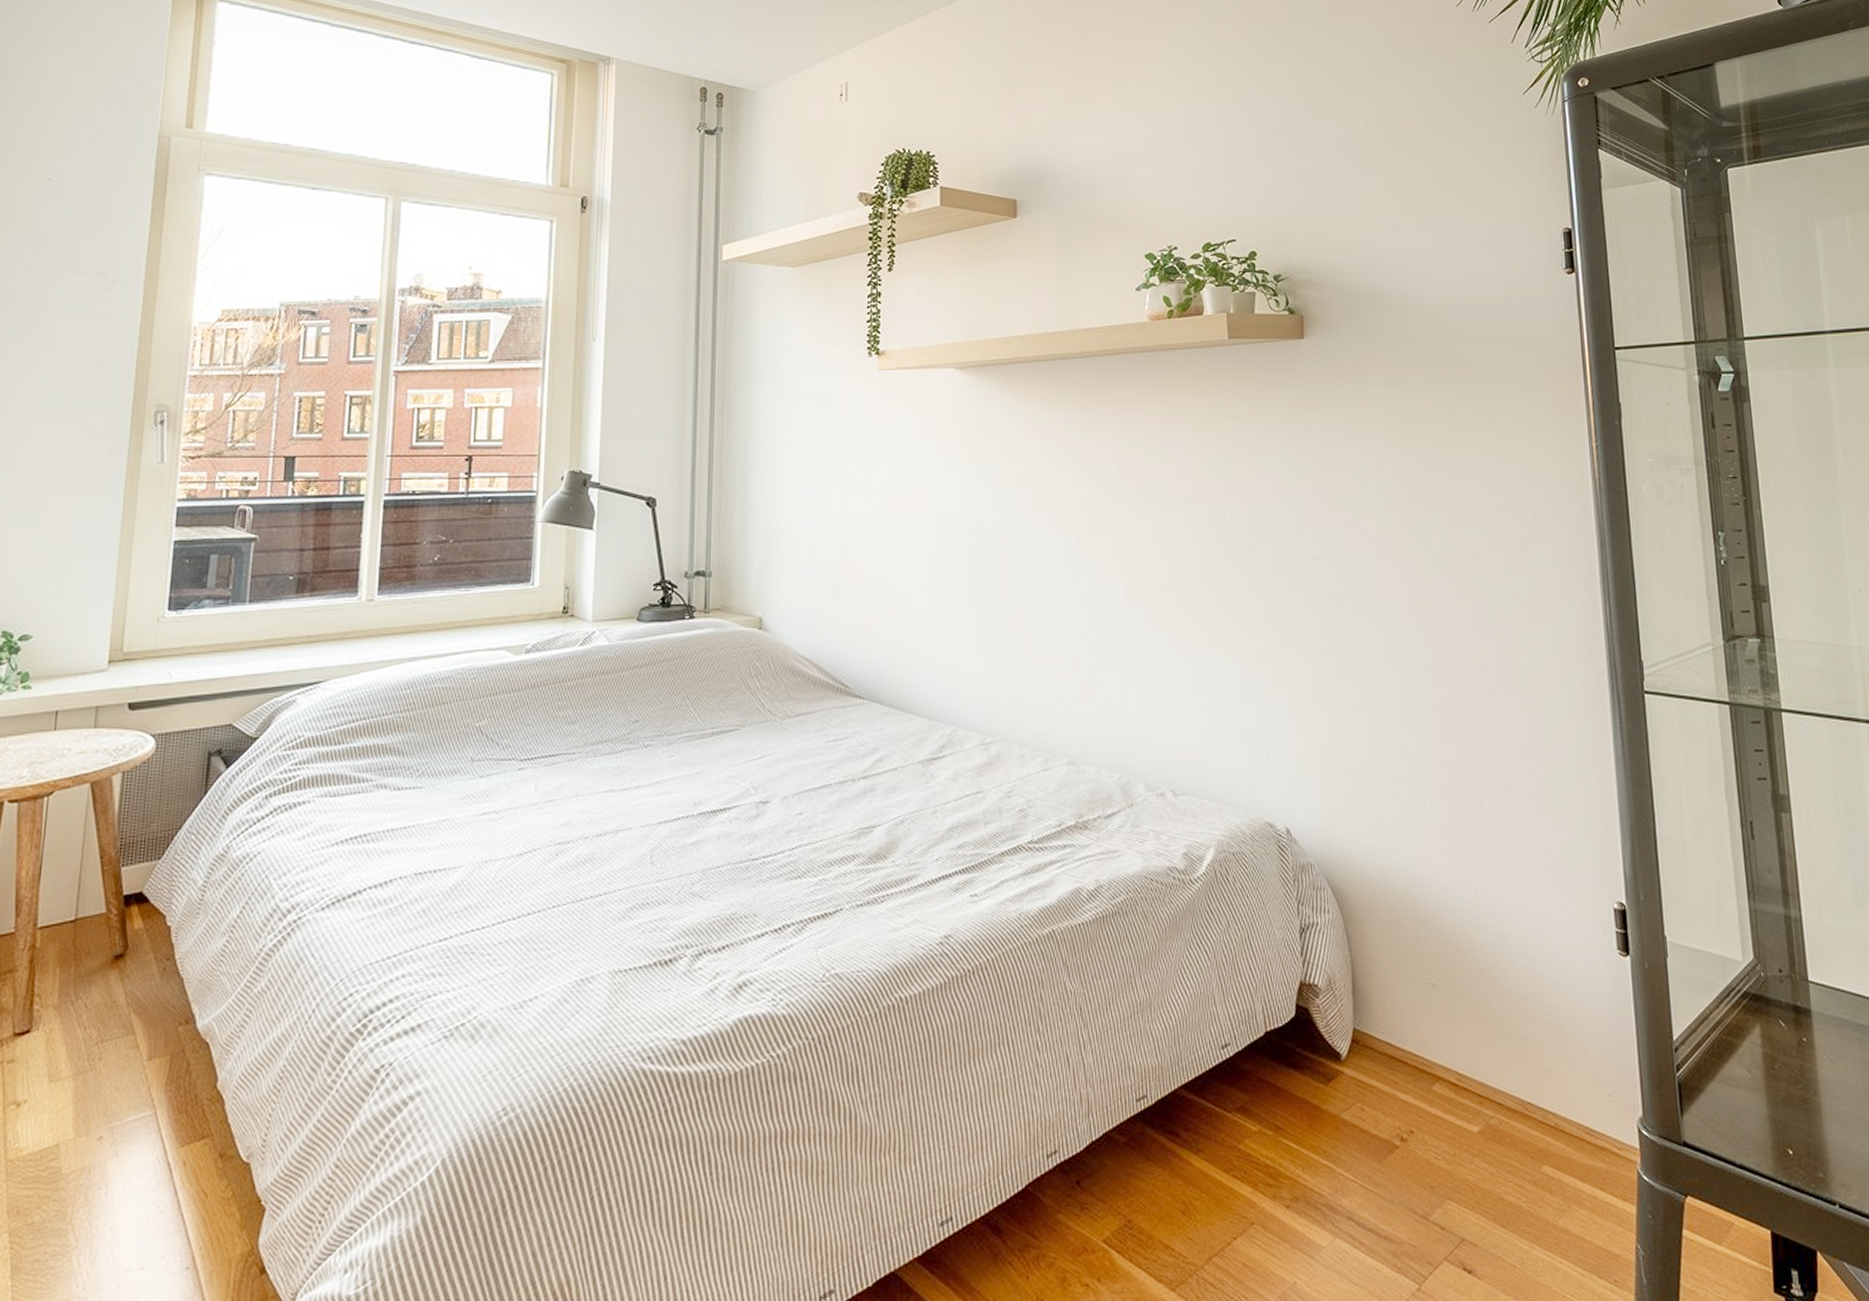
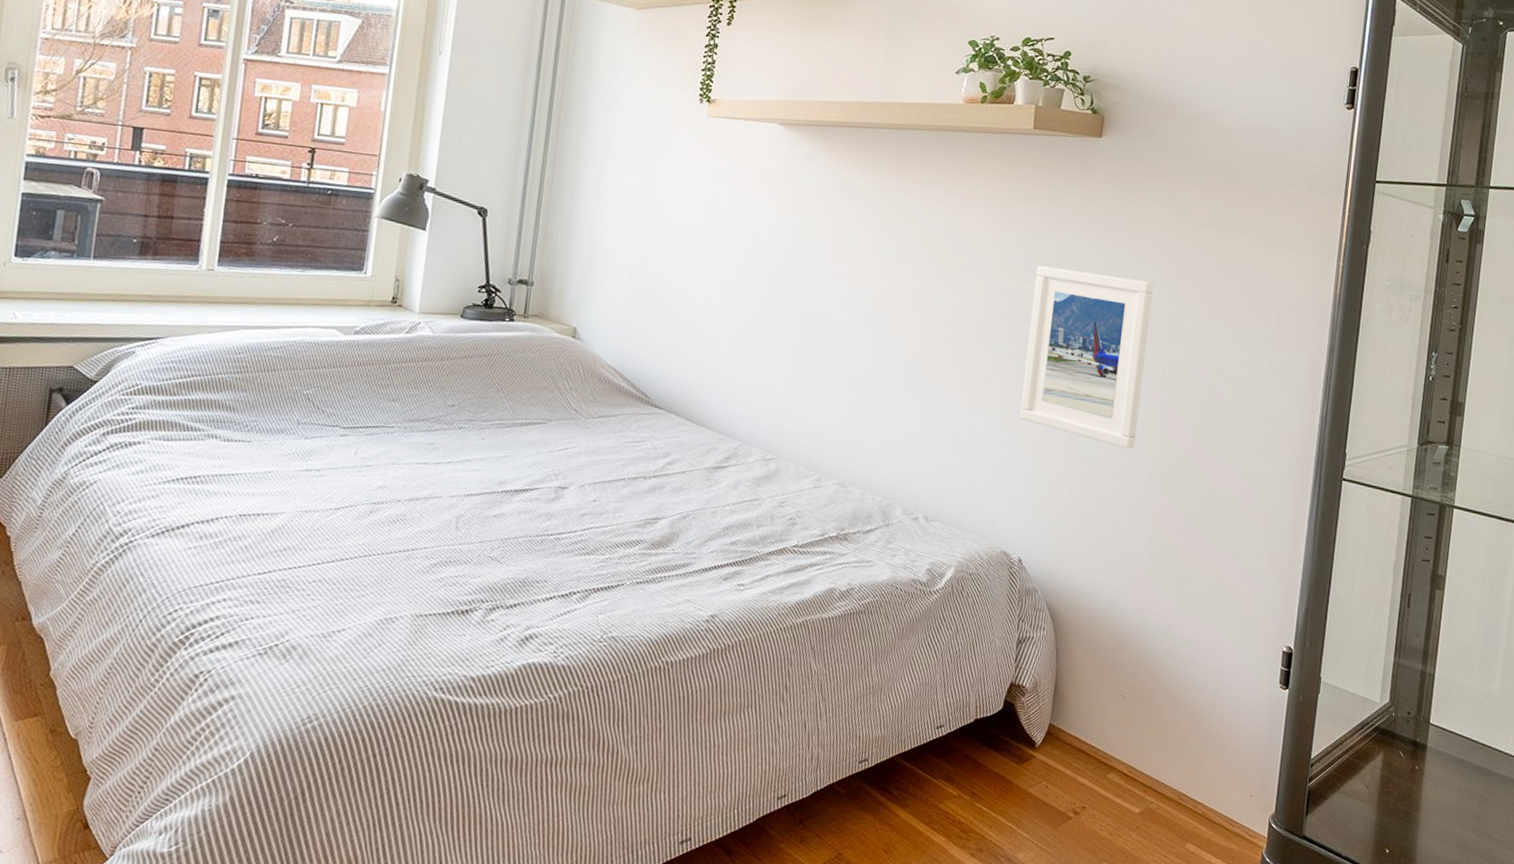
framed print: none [1255,486,1398,685] -> present [1019,265,1154,449]

